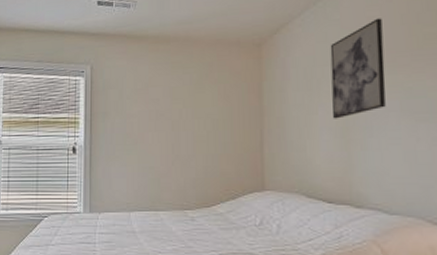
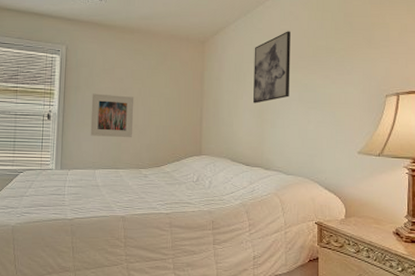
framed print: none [122,119,174,172] -> present [90,93,134,138]

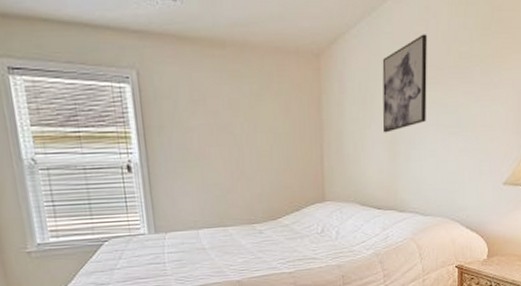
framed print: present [90,93,134,138] -> none [181,133,239,189]

